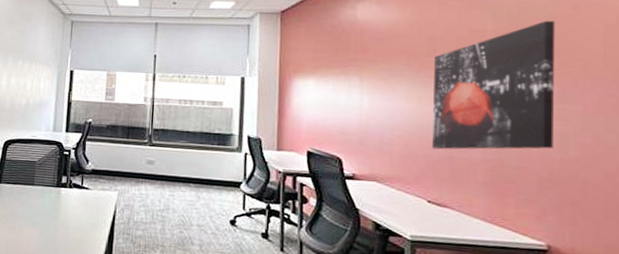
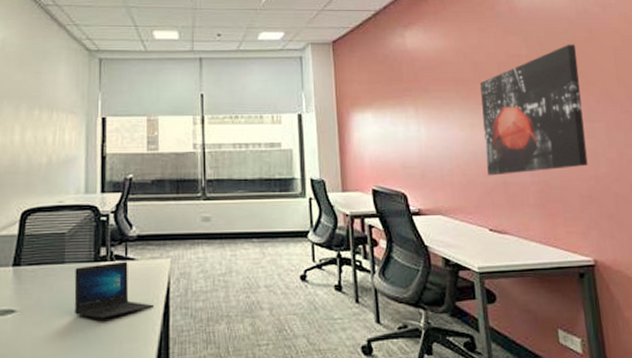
laptop: none [38,189,102,233] -> present [74,261,155,319]

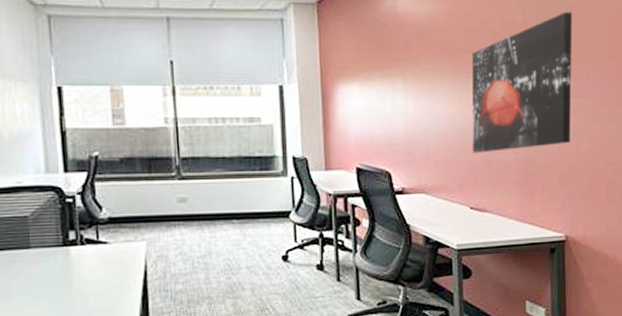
laptop: present [74,261,155,319] -> none [42,245,132,304]

